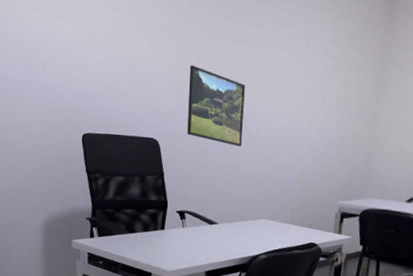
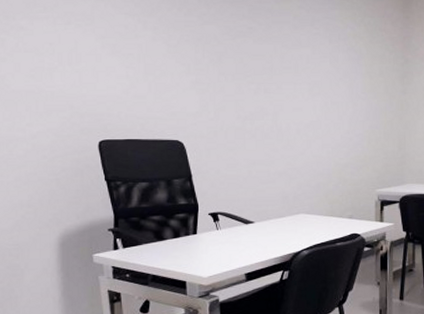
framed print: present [187,65,245,147] -> none [211,65,273,143]

